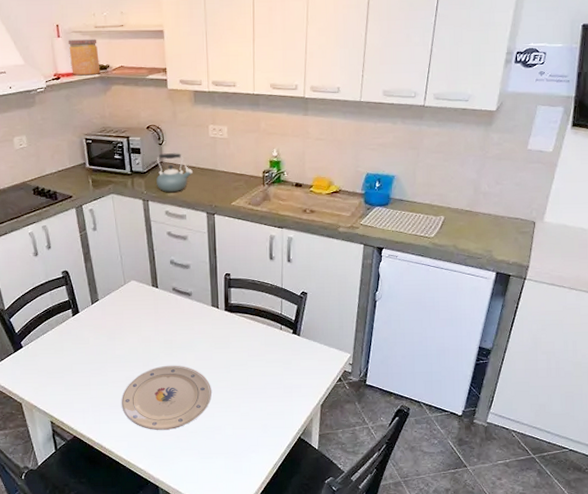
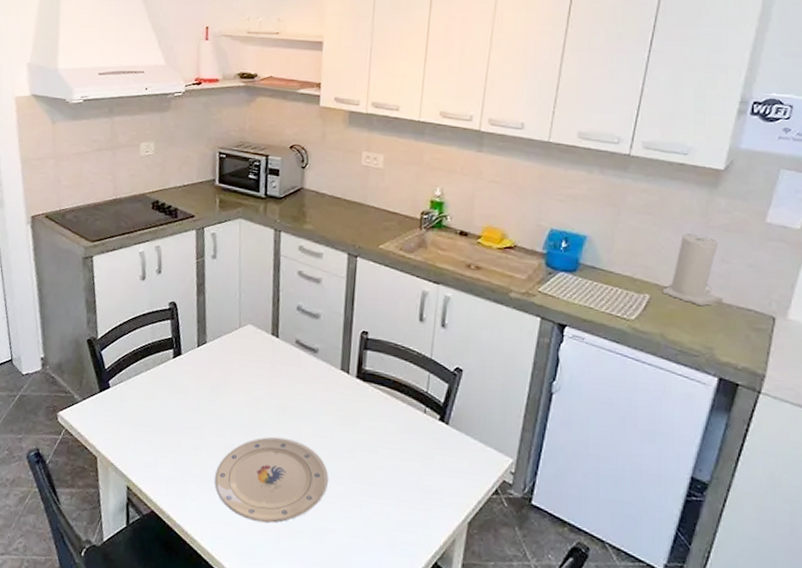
jar: present [68,39,100,76] -> none [215,43,248,84]
kettle: present [155,153,194,193] -> none [292,178,338,225]
paper towel: none [453,164,498,220] -> present [662,233,724,307]

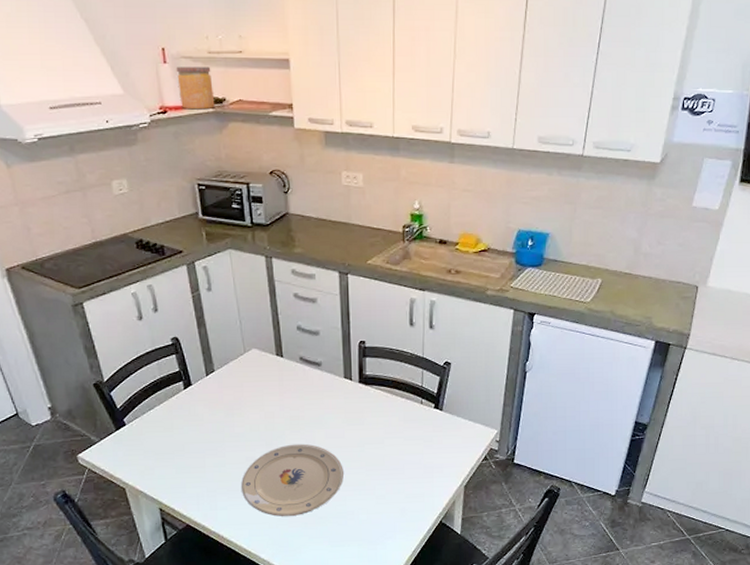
jar: none [215,43,248,84] -> present [176,66,215,110]
paper towel: present [662,233,724,307] -> none [611,222,659,284]

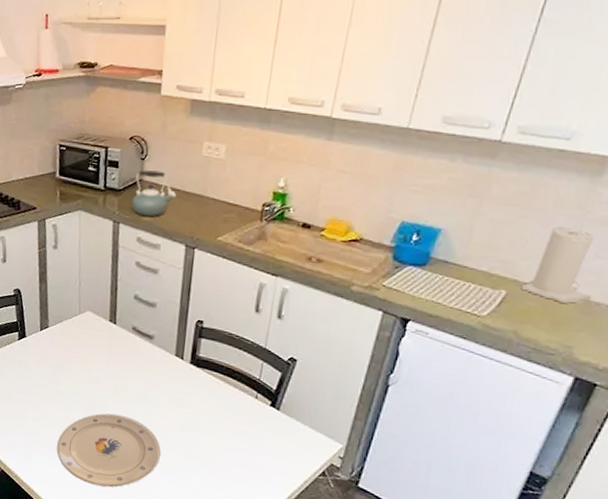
jar: present [176,66,215,110] -> none [55,32,88,74]
kettle: none [280,203,324,249] -> present [131,170,177,217]
paper towel: none [611,222,659,284] -> present [521,227,593,304]

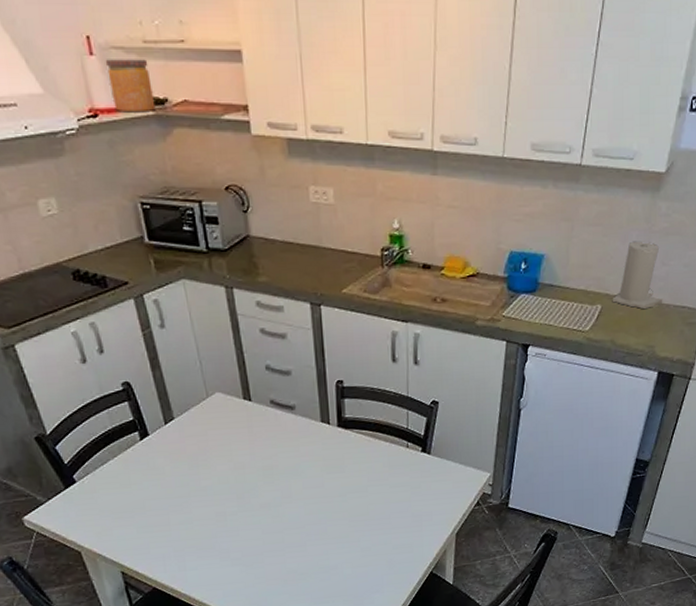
jar: none [55,32,88,74] -> present [105,59,156,113]
plate: present [57,413,161,487] -> none [212,495,325,575]
kettle: present [131,170,177,217] -> none [241,224,291,277]

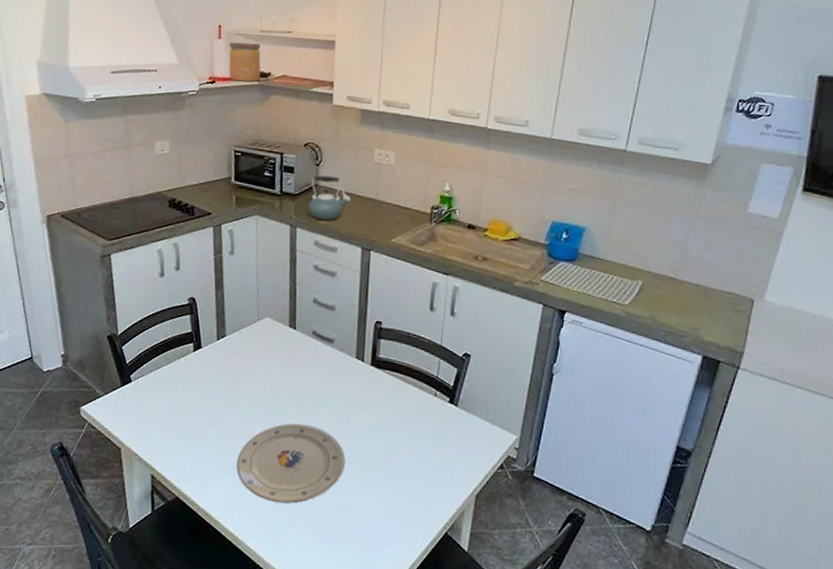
plate: none [212,495,325,575] -> present [236,423,345,504]
kettle: none [241,224,291,277] -> present [307,175,352,221]
paper towel: present [612,241,663,310] -> none [653,224,708,291]

